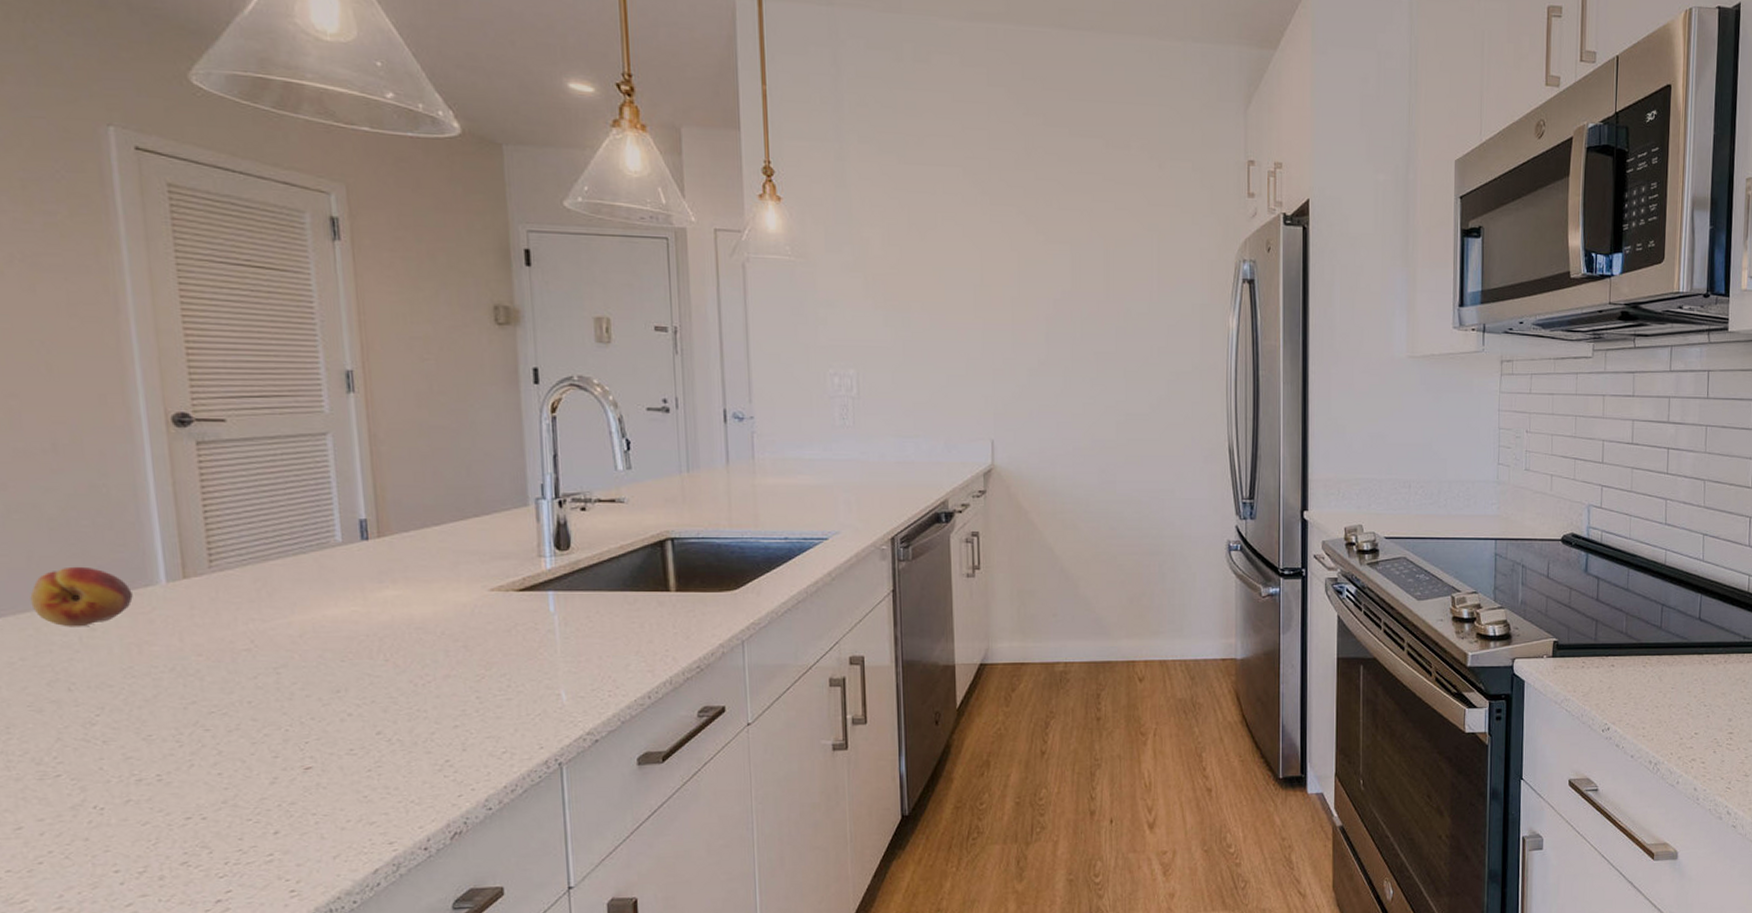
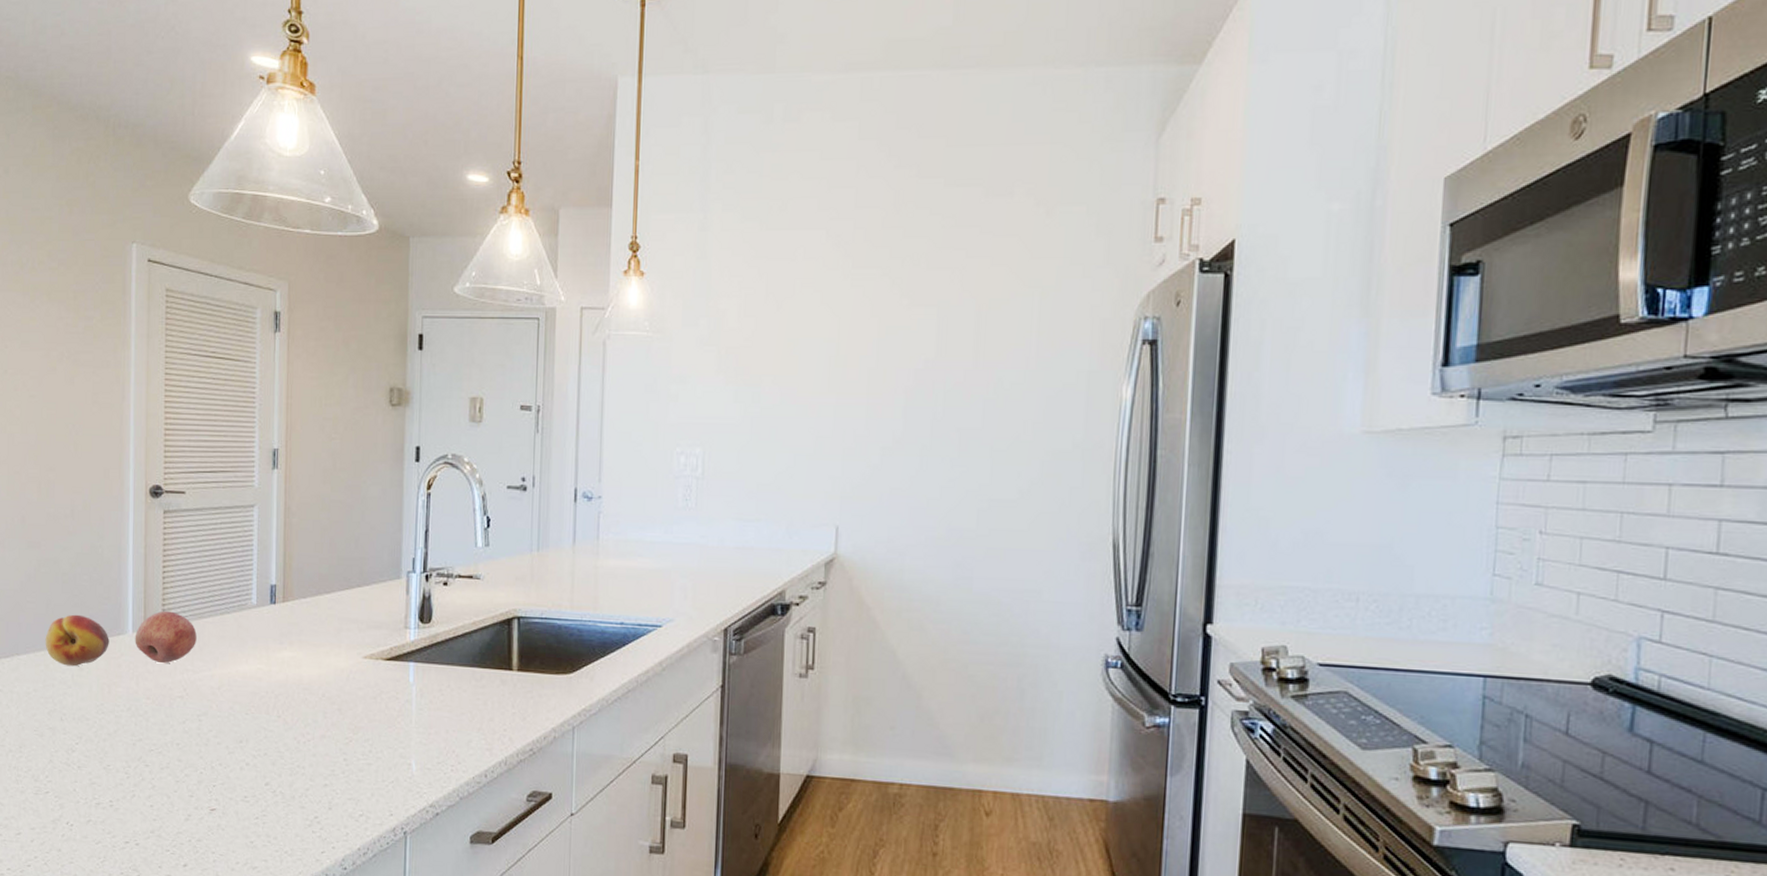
fruit: none [170,555,263,615] -> present [135,610,197,664]

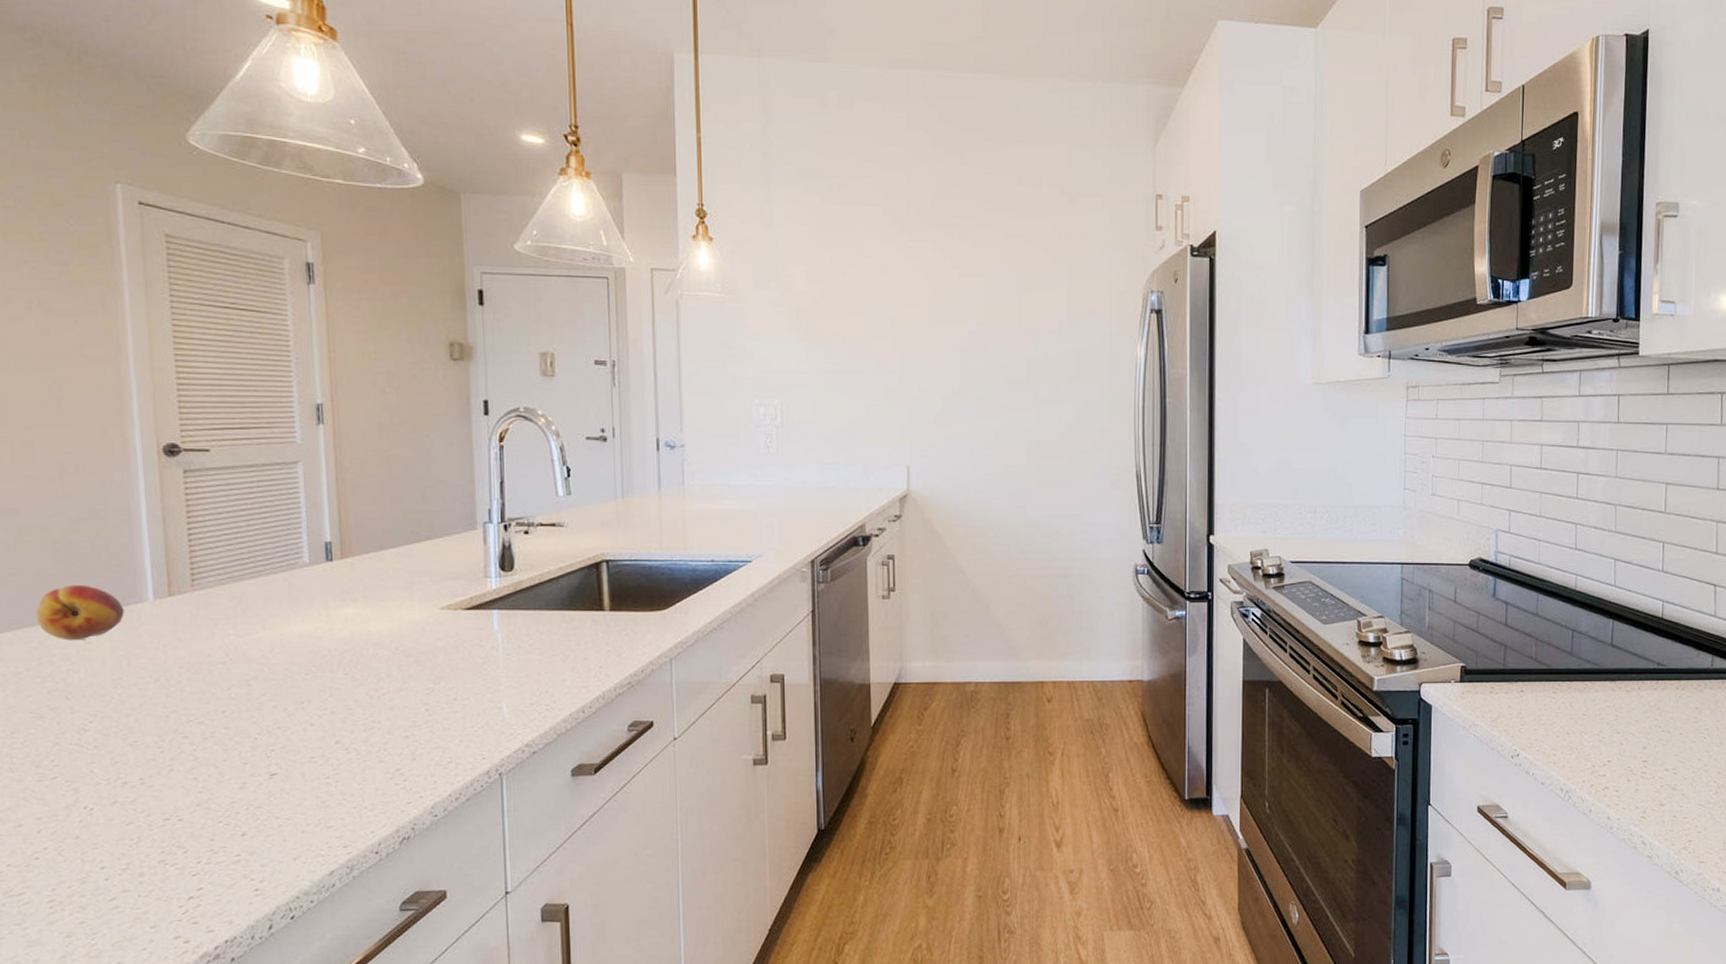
fruit: present [135,610,197,664] -> none [157,574,238,630]

